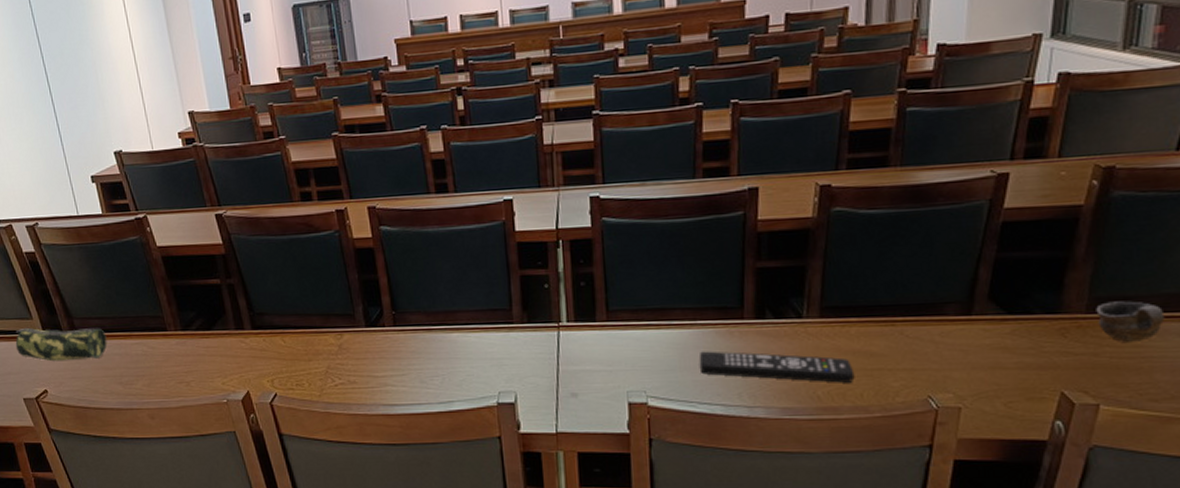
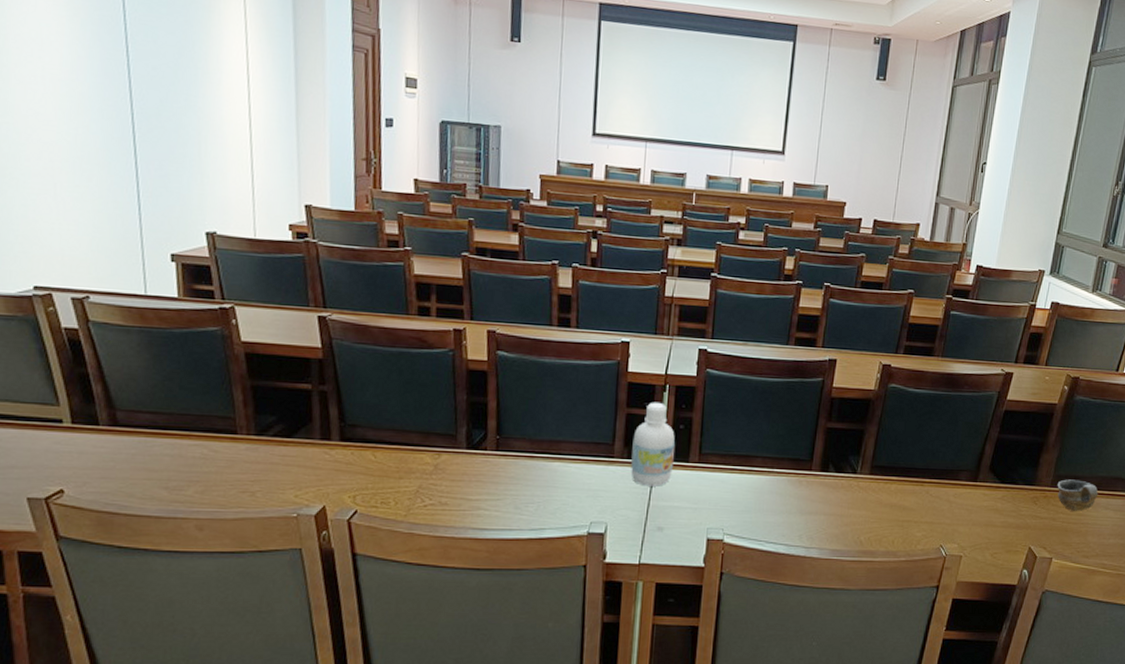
pencil case: present [15,327,107,362] -> none [28,414,158,458]
bottle: none [531,260,579,351] -> present [631,402,676,486]
remote control: present [698,351,855,383] -> none [771,496,890,531]

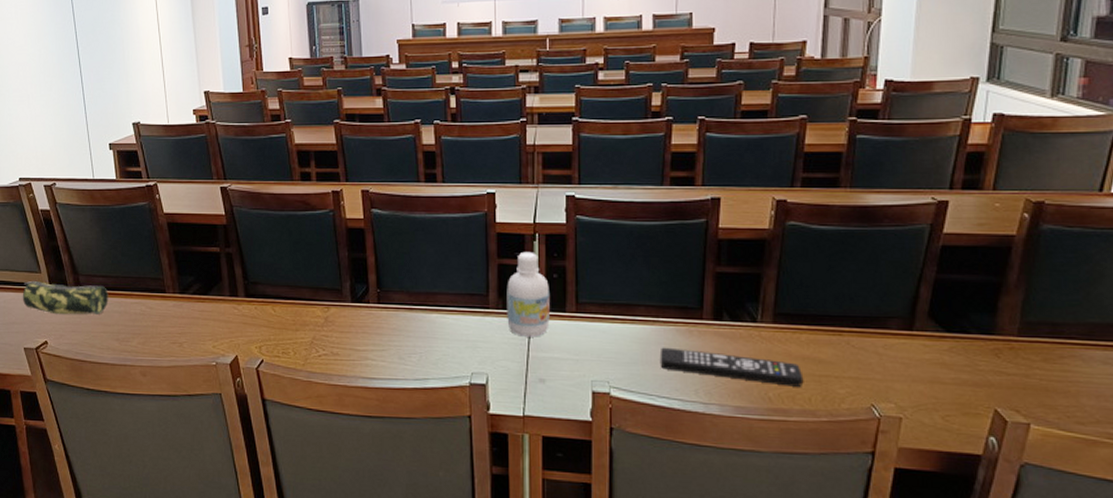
pencil case: none [28,414,158,458] -> present [22,280,109,315]
remote control: none [771,496,890,531] -> present [659,347,804,387]
cup: present [1057,479,1099,512] -> none [1027,327,1091,368]

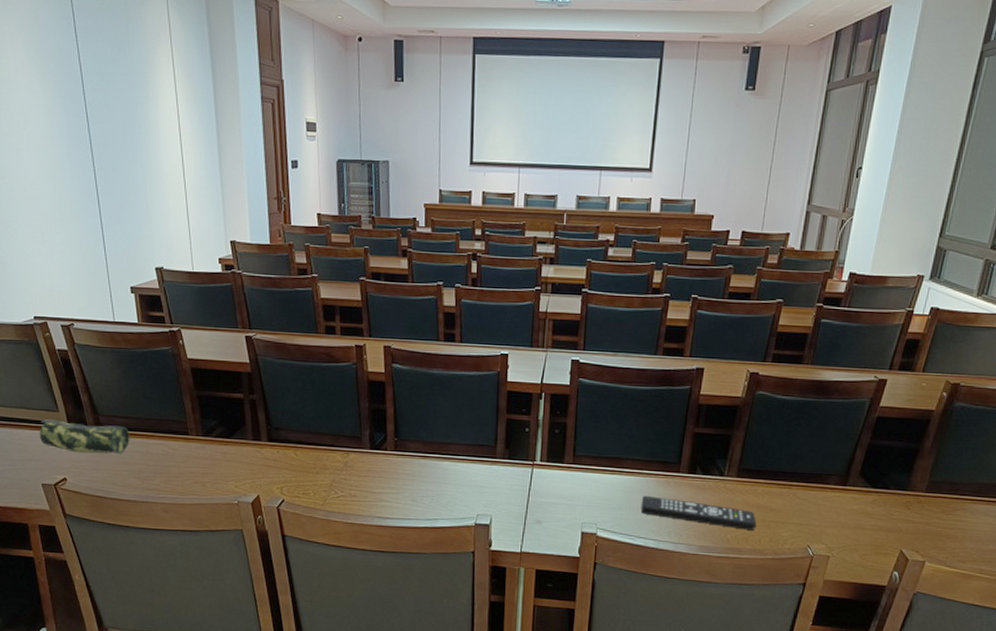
bottle: present [507,251,551,337] -> none [512,408,552,484]

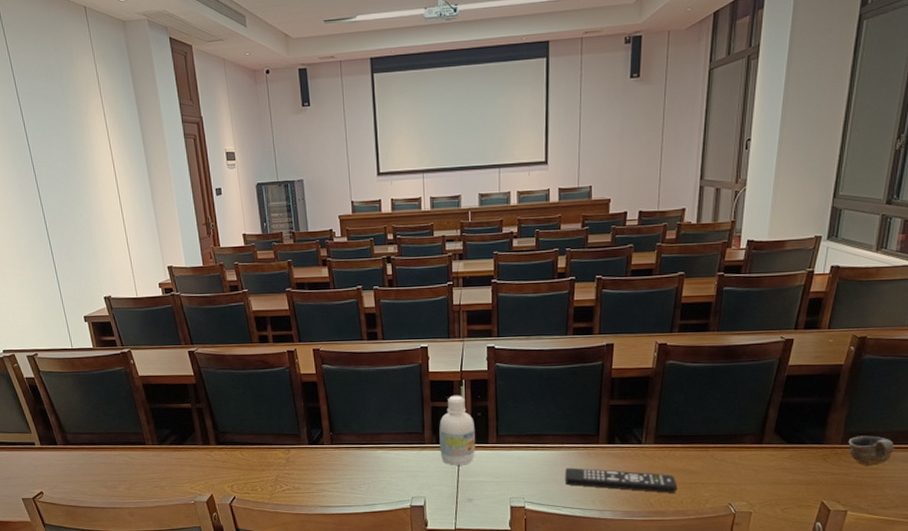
pencil case: present [39,418,130,454] -> none [16,440,95,468]
bottle: none [512,408,552,484] -> present [439,395,476,466]
cup: none [932,485,978,518] -> present [848,436,895,467]

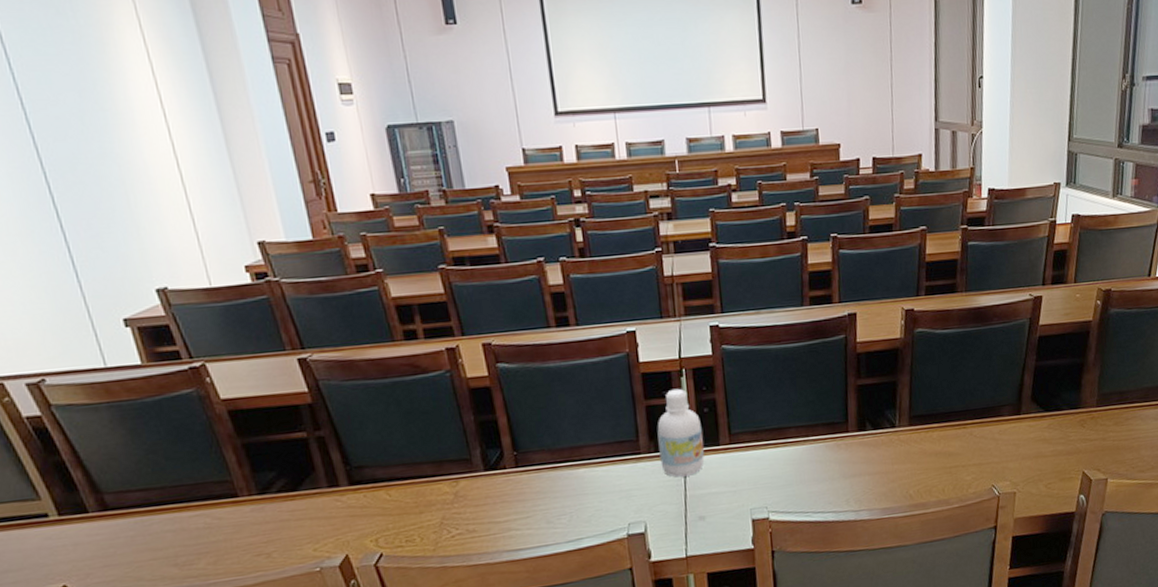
remote control: present [564,467,678,493] -> none [812,459,938,486]
cup: present [848,436,895,467] -> none [1103,395,1146,429]

